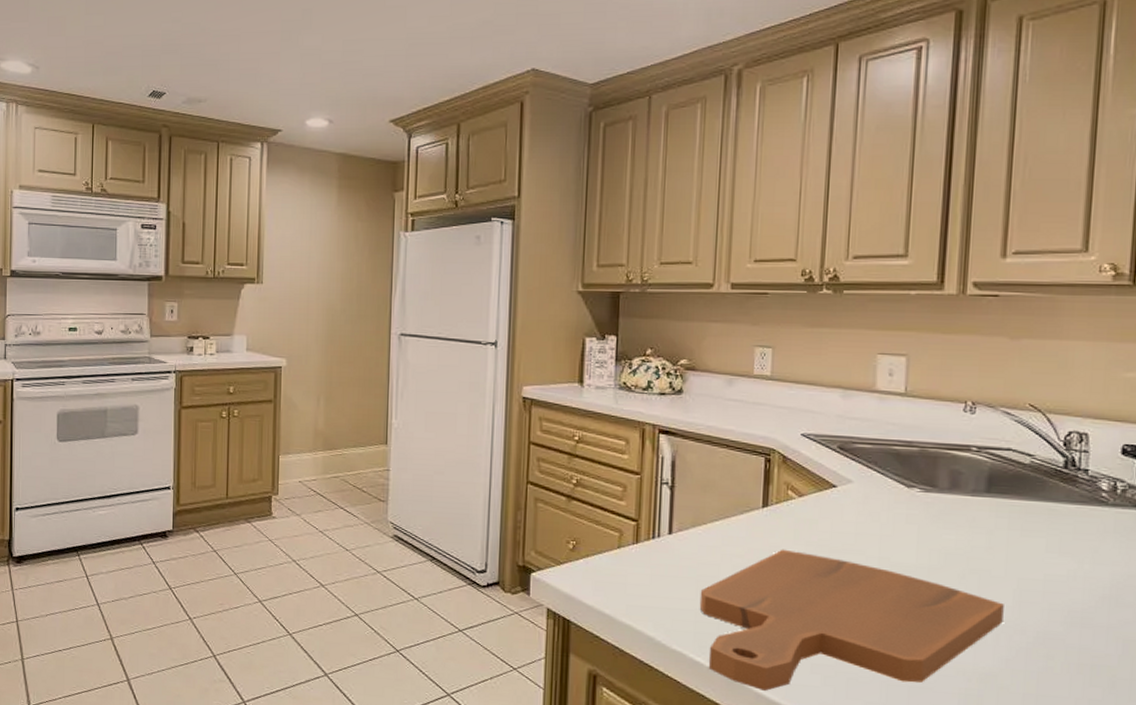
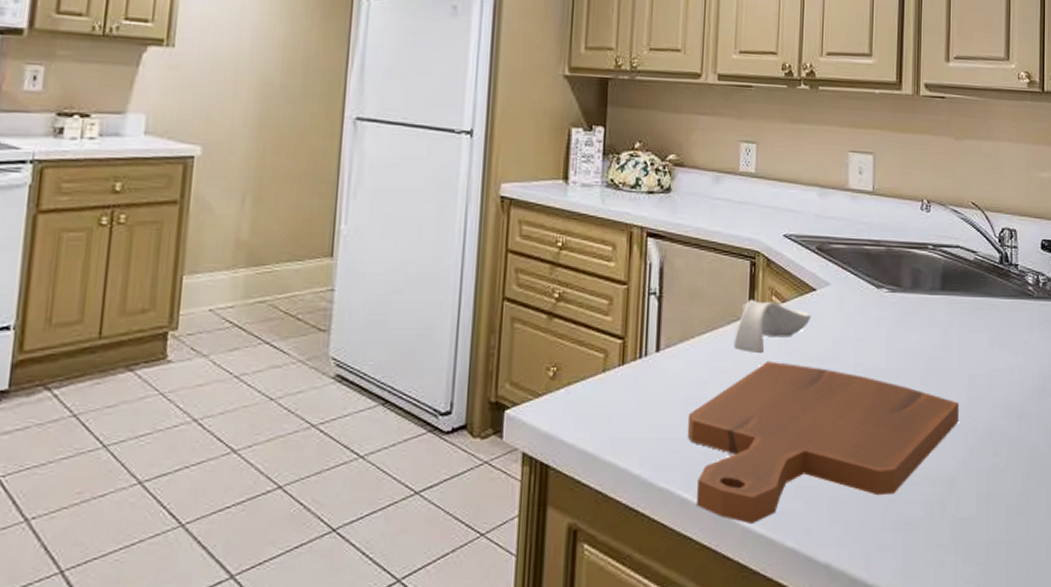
spoon rest: none [747,492,831,543] -> present [734,299,812,354]

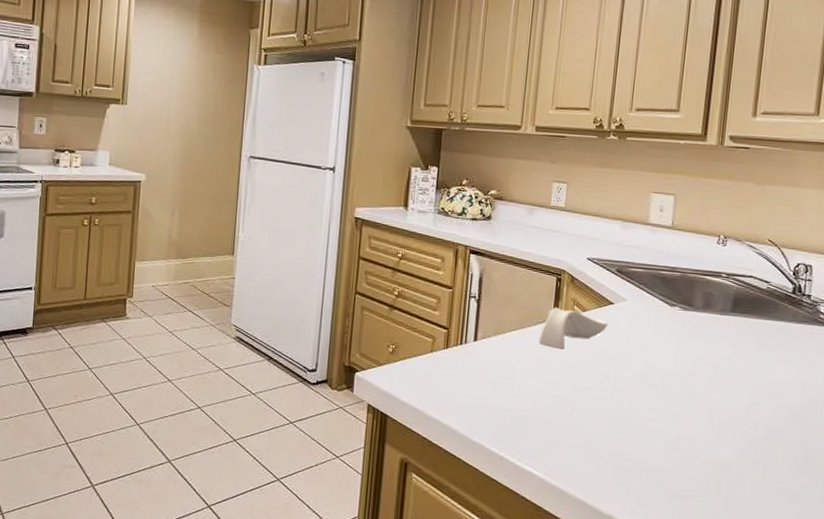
cutting board: present [687,360,959,525] -> none [496,356,741,478]

